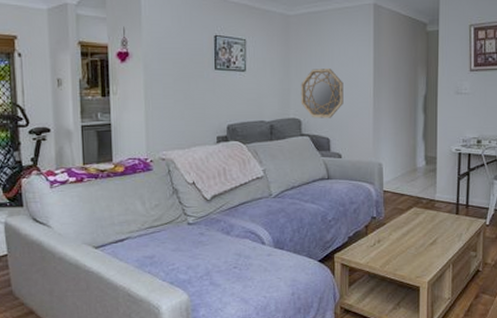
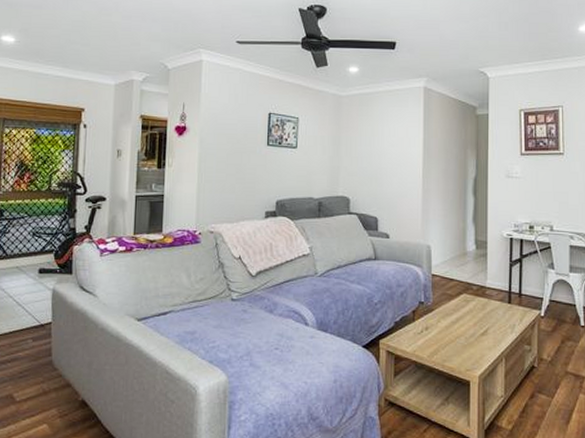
home mirror: present [300,69,344,118] -> none [349,148,393,197]

